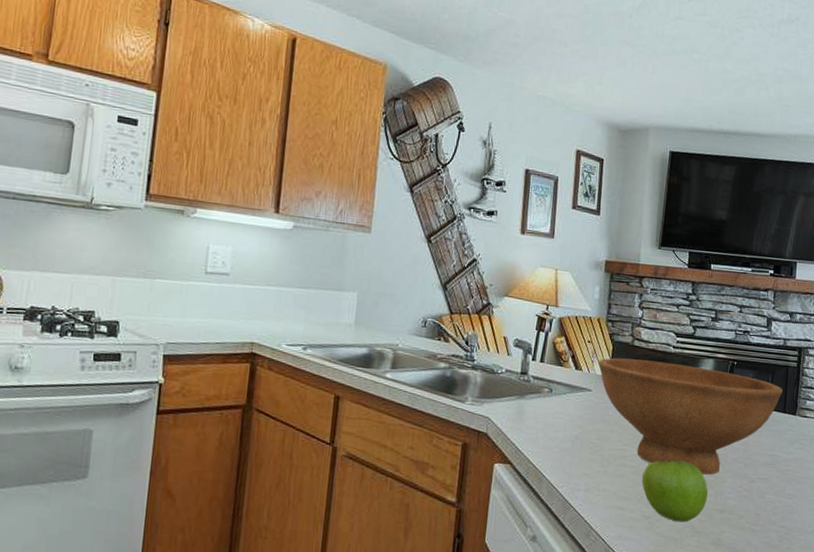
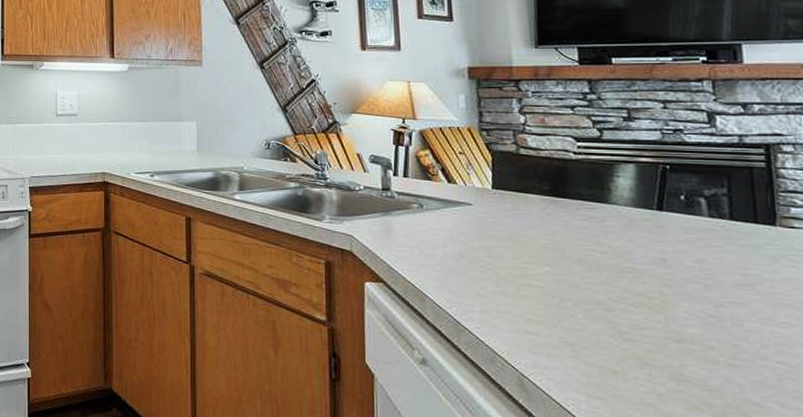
bowl: present [598,357,783,475] -> none [476,168,749,297]
fruit: present [642,460,708,522] -> none [555,279,654,352]

